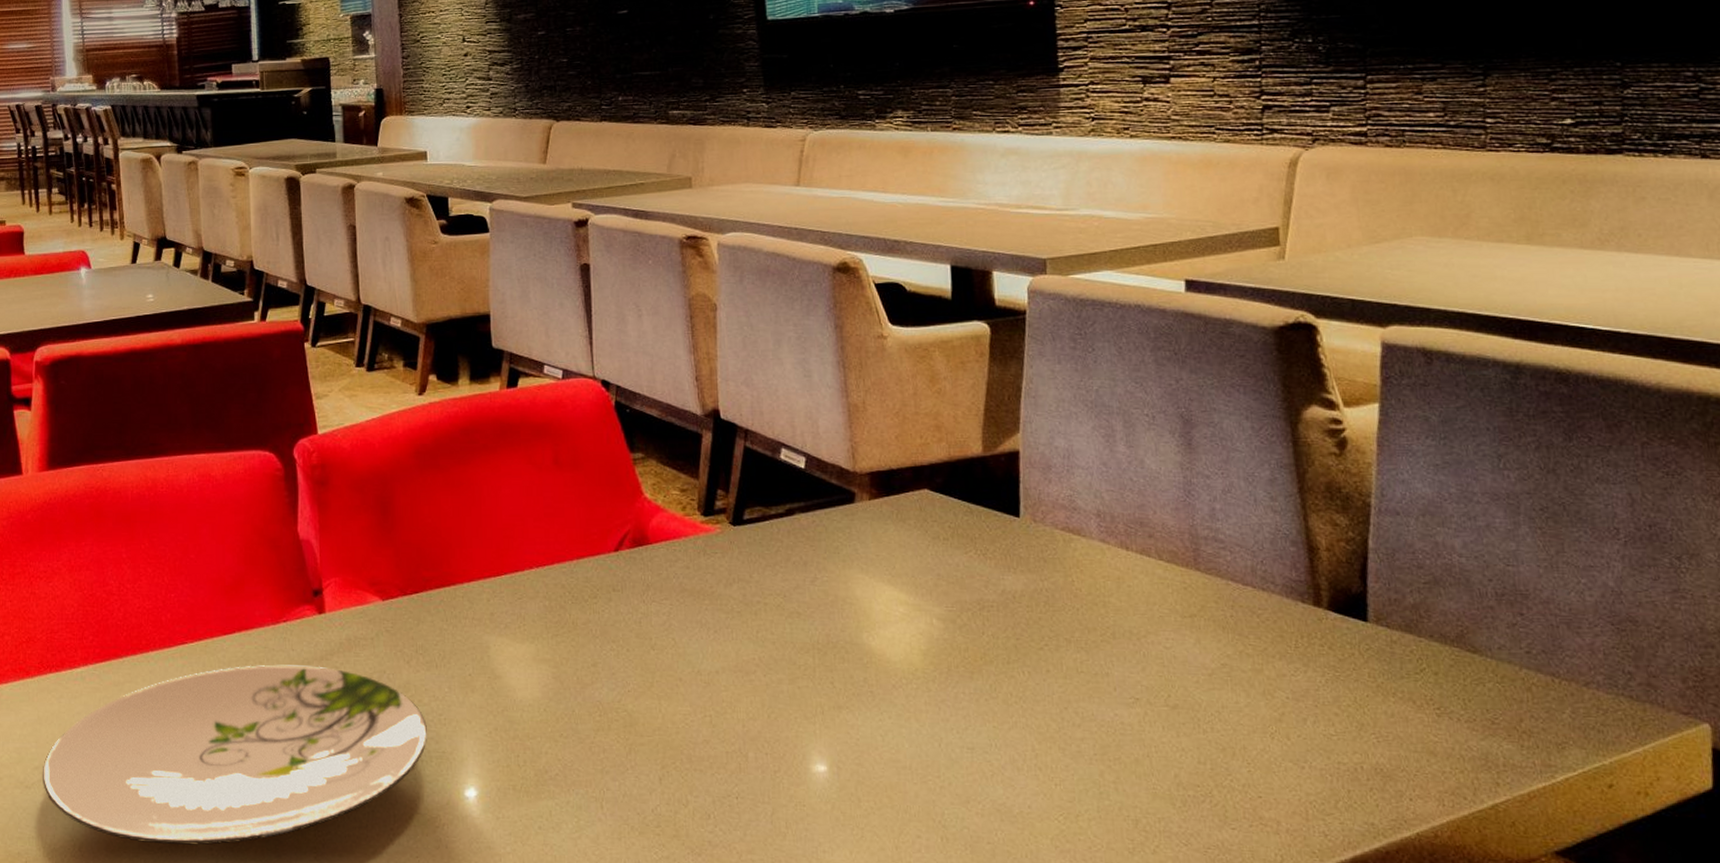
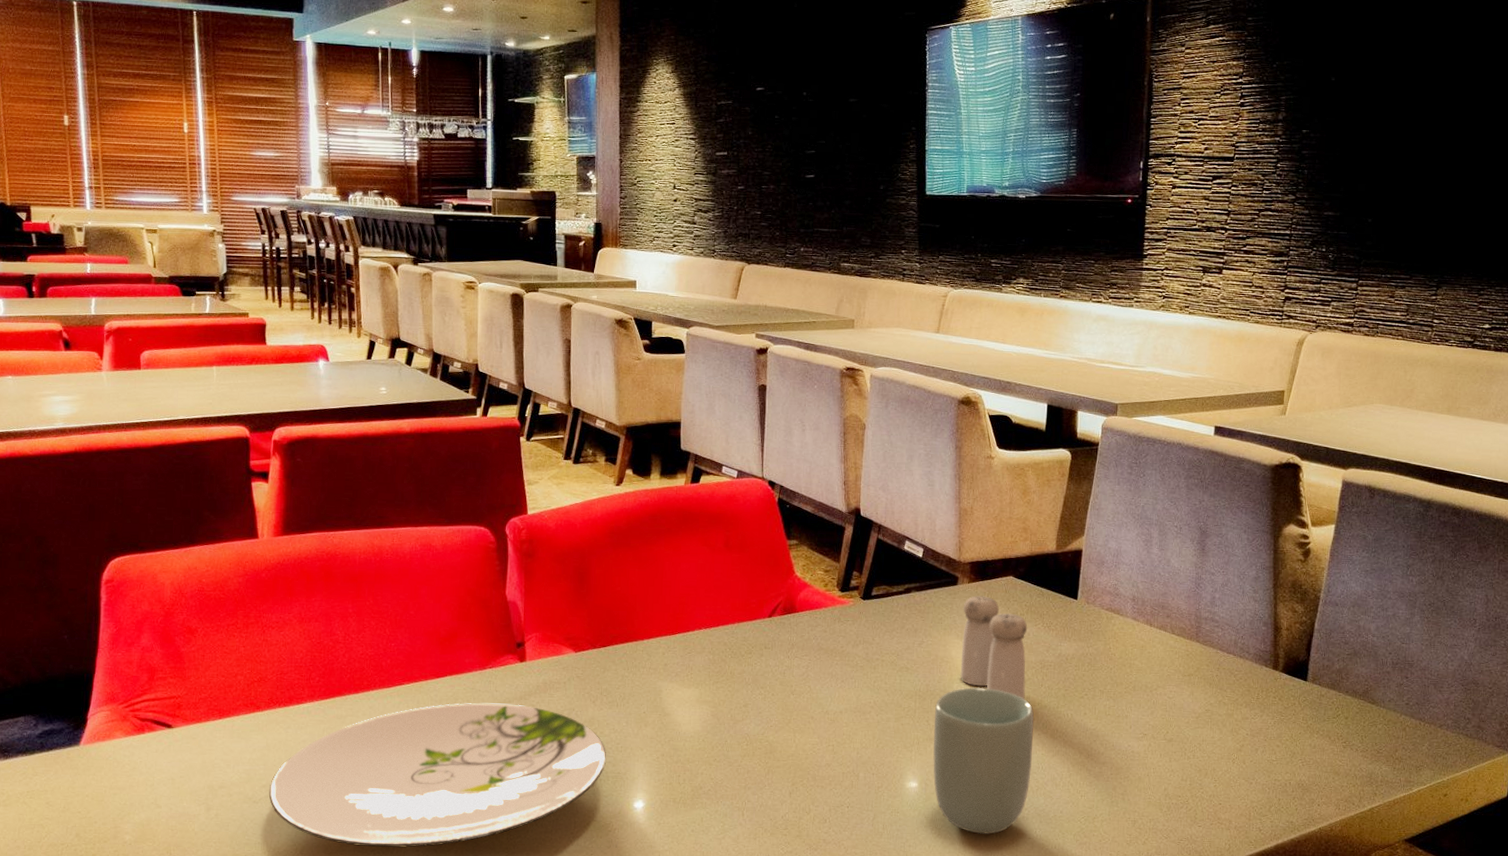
cup: none [840,636,981,837] -> present [933,687,1034,834]
salt and pepper shaker: none [865,516,962,652] -> present [960,596,1028,699]

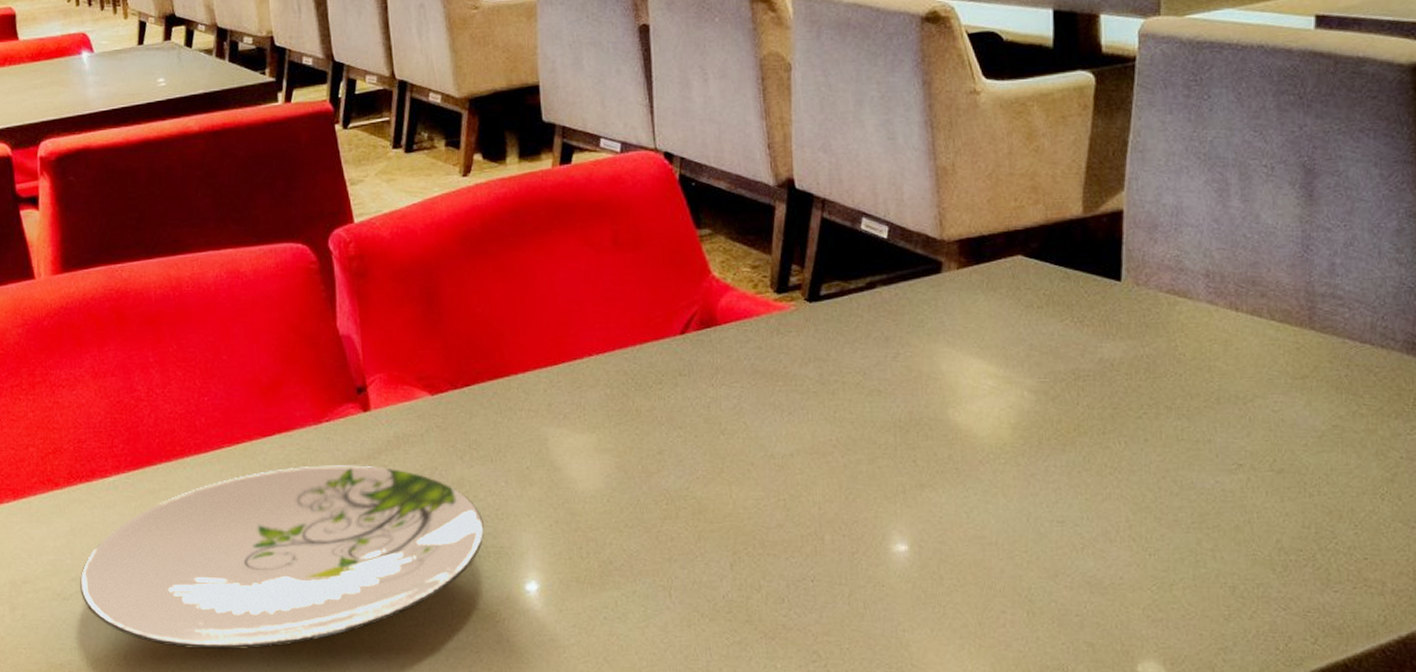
cup: present [933,687,1034,834] -> none [923,411,1072,612]
salt and pepper shaker: present [960,596,1028,699] -> none [952,285,1055,424]

